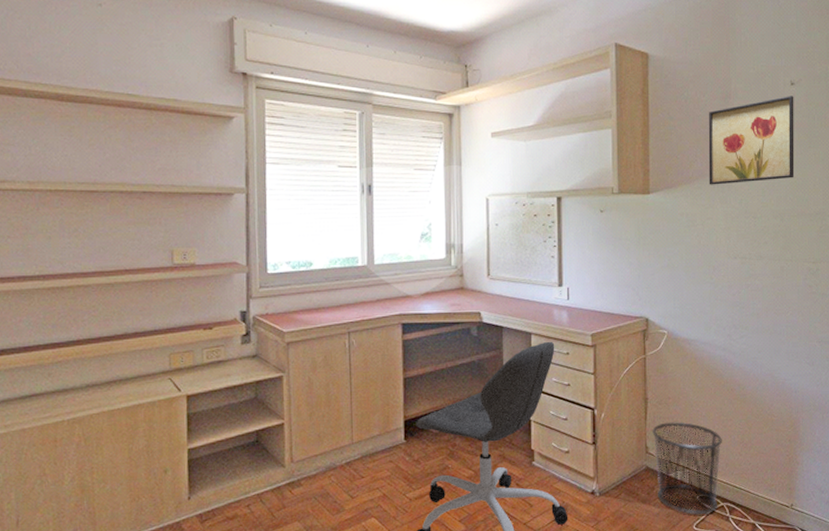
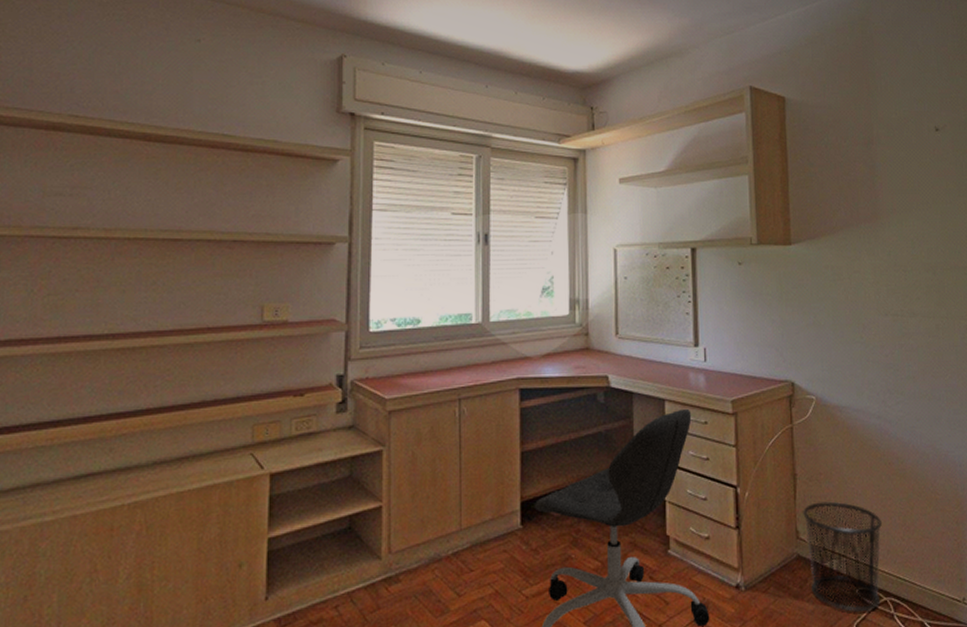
wall art: present [708,96,795,185] -> none [851,142,945,236]

